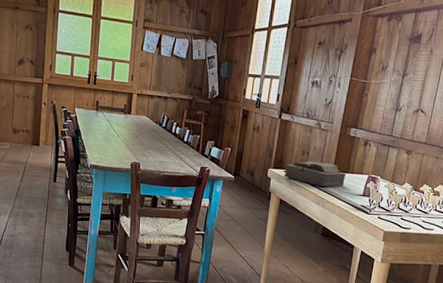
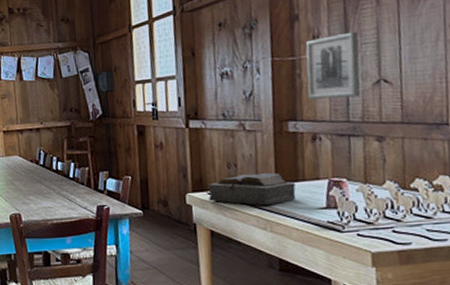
wall art: none [368,69,413,119] -> present [305,31,361,100]

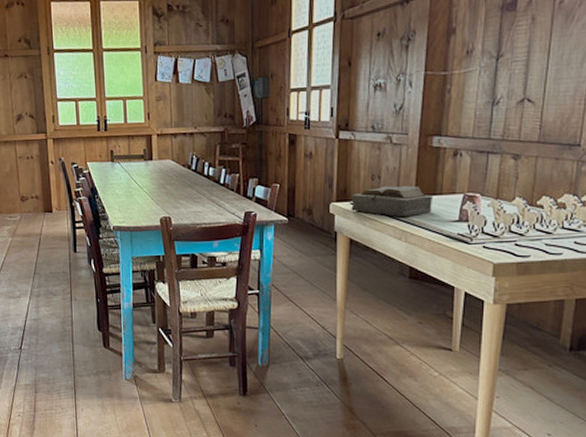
wall art: present [305,31,361,100] -> none [454,48,511,116]

